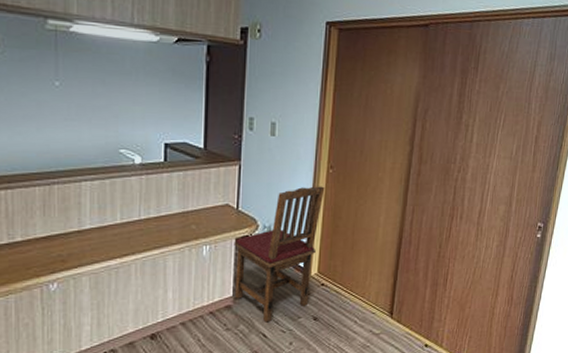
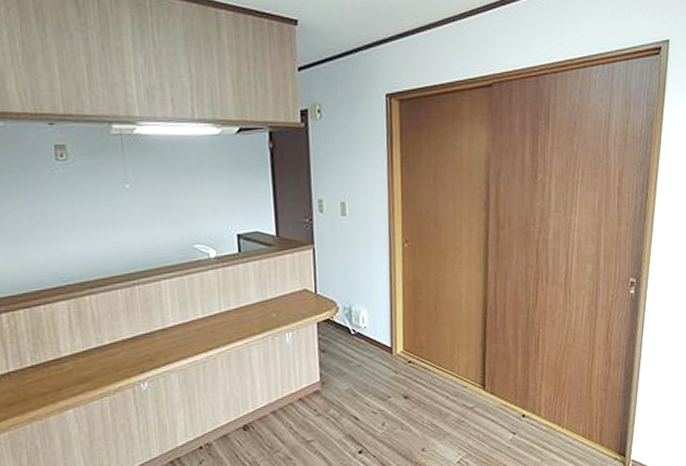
dining chair: present [234,186,325,323] -> none [316,262,402,405]

